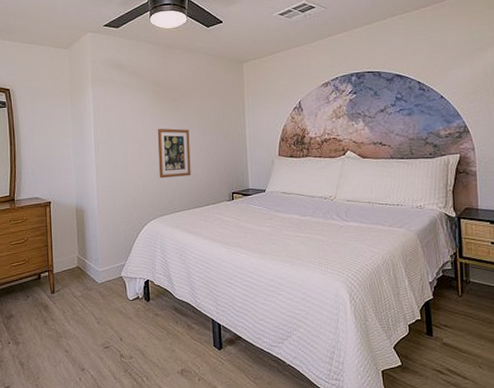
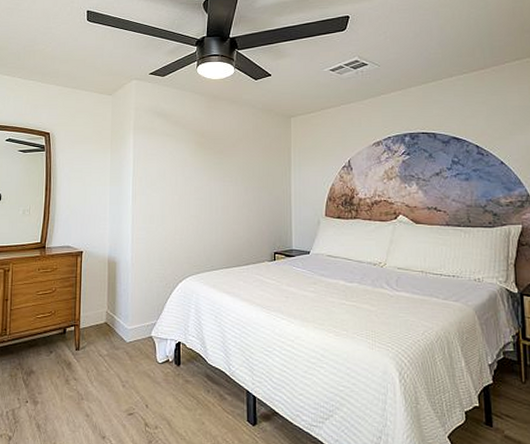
wall art: present [157,128,191,179] -> none [197,180,232,234]

